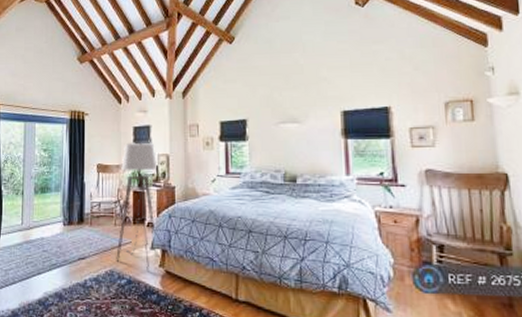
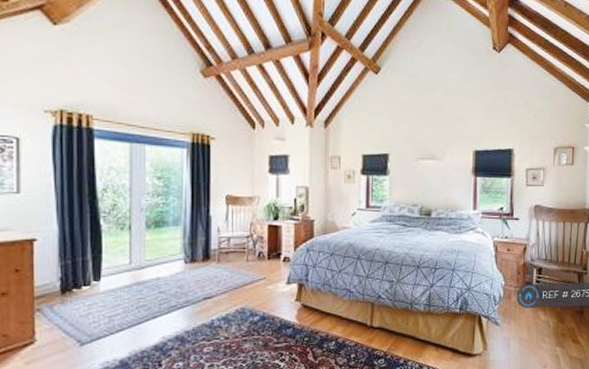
floor lamp: present [116,142,158,272] -> none [248,172,296,307]

